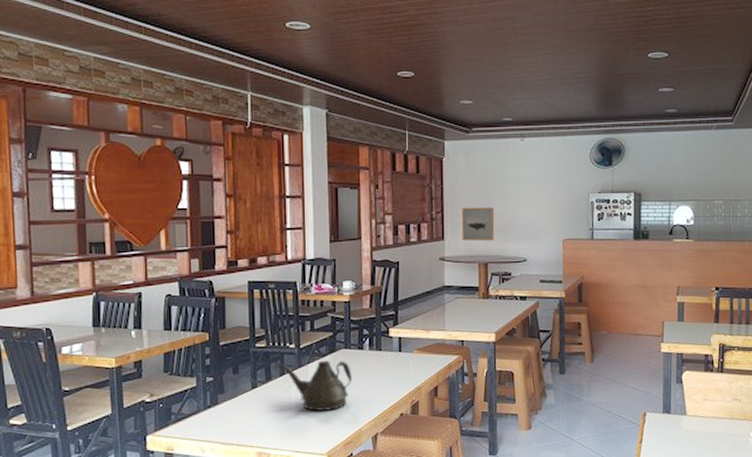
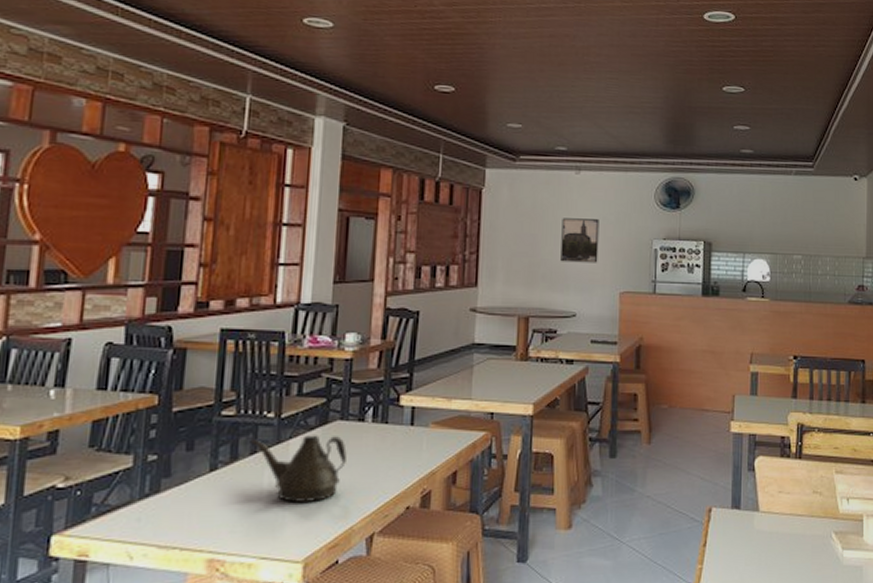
wall art: present [461,207,495,241] -> none [499,248,541,291]
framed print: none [511,179,543,217] -> present [560,218,599,263]

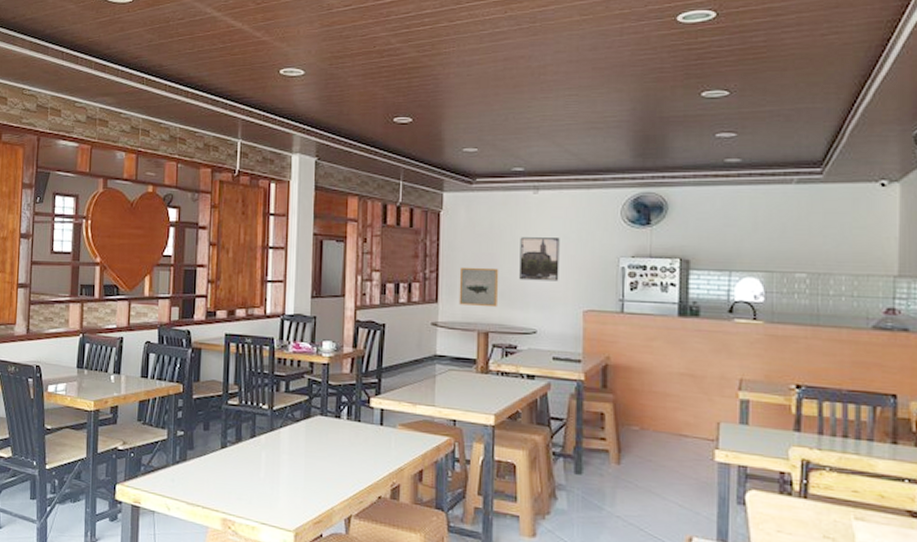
teapot: present [249,435,347,504] -> none [250,425,326,483]
wall art: none [499,248,541,291] -> present [459,267,499,308]

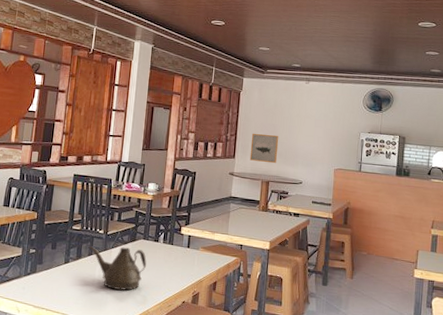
teapot: none [250,425,326,483] -> present [88,246,147,291]
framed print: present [519,237,560,281] -> none [293,114,322,147]

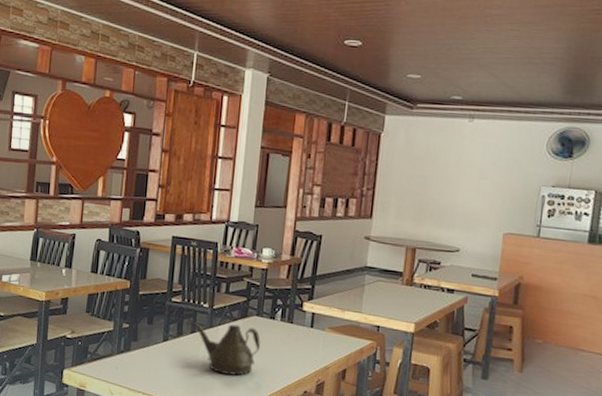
wall art: present [249,133,279,164] -> none [391,186,431,226]

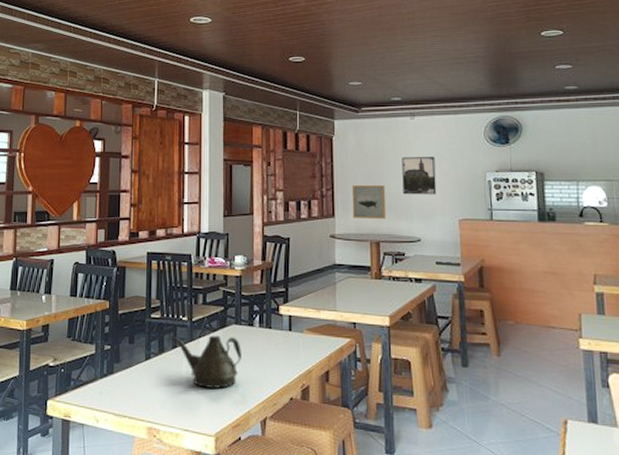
wall art: none [391,186,431,226] -> present [351,184,386,220]
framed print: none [448,162,489,205] -> present [402,157,437,195]

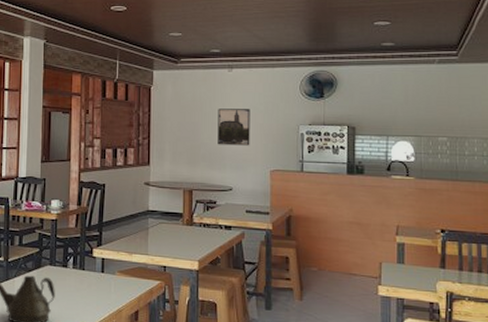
wall art: present [351,184,386,220] -> none [167,134,201,169]

